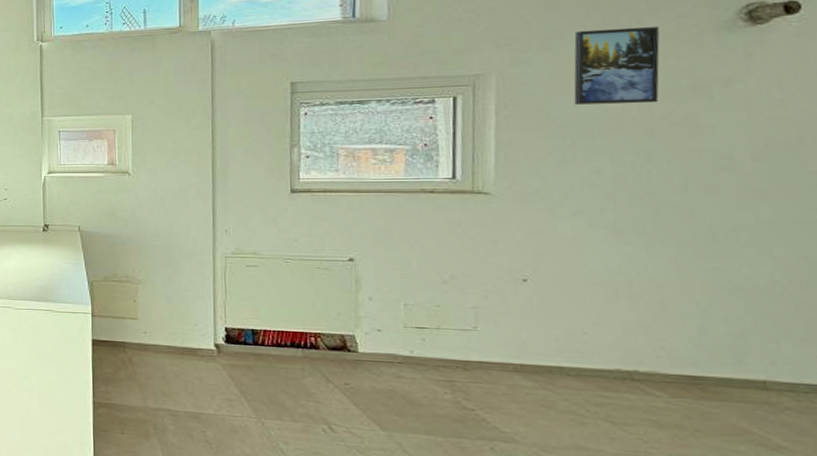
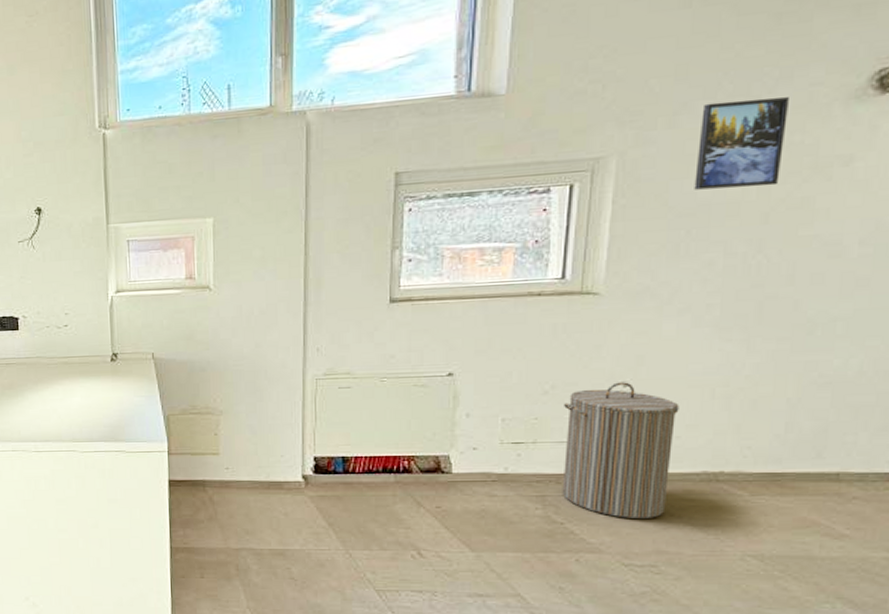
laundry hamper: none [465,276,583,413] -> present [562,382,679,520]

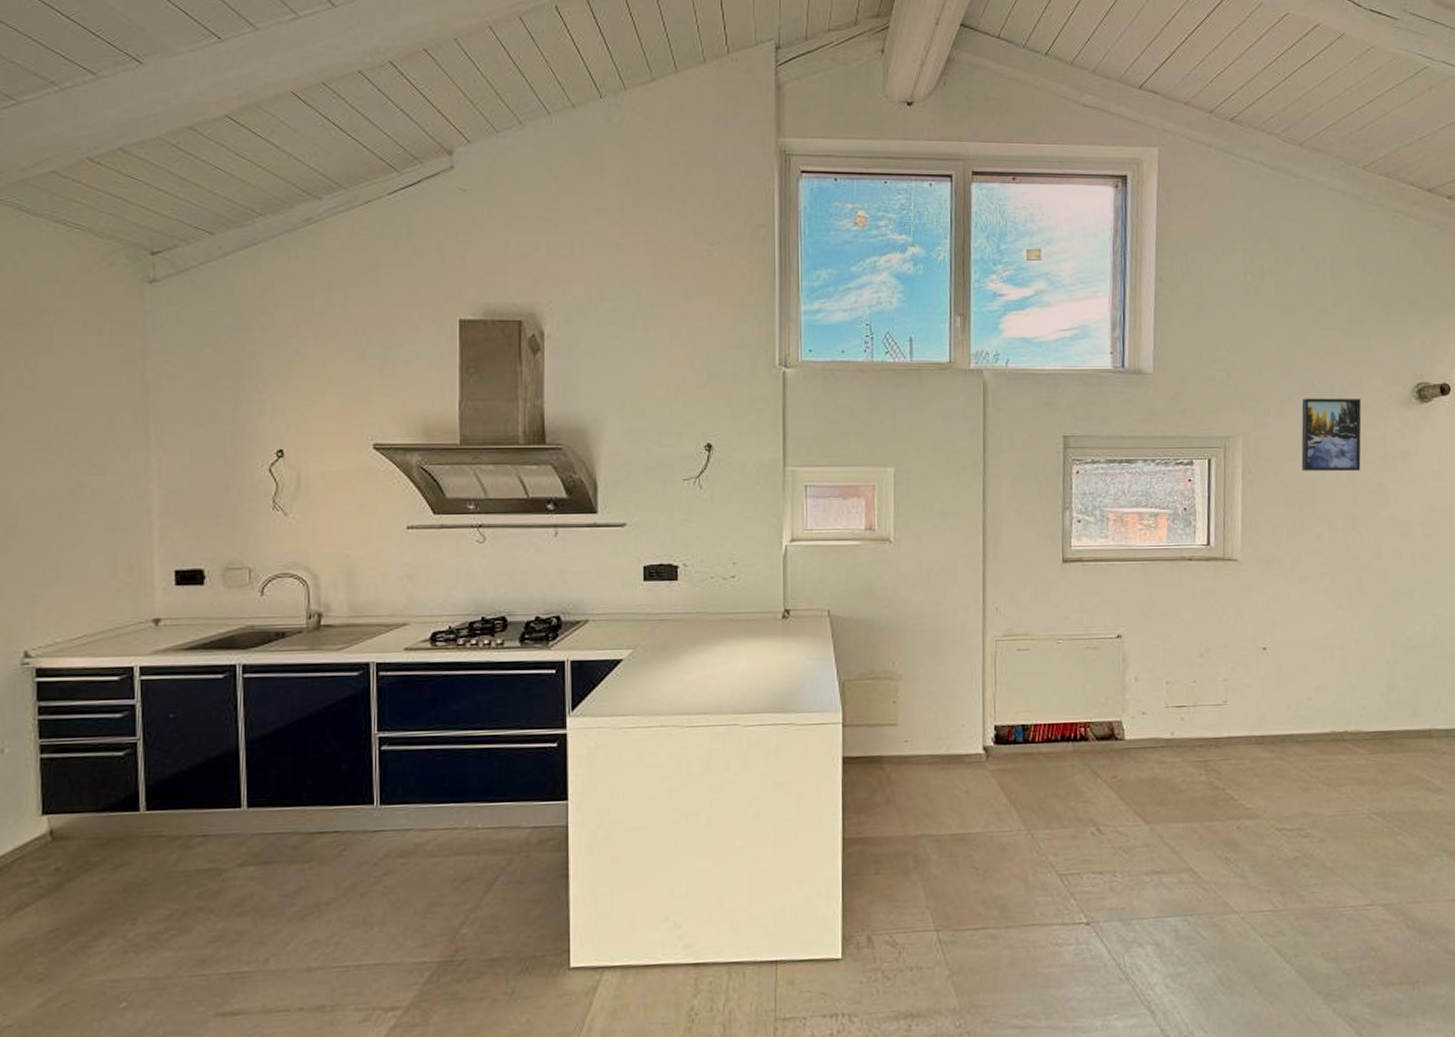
laundry hamper: present [562,382,679,520] -> none [1217,645,1308,782]

